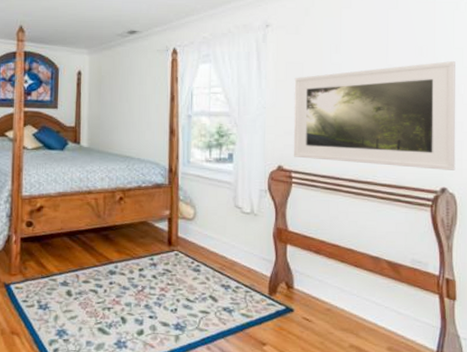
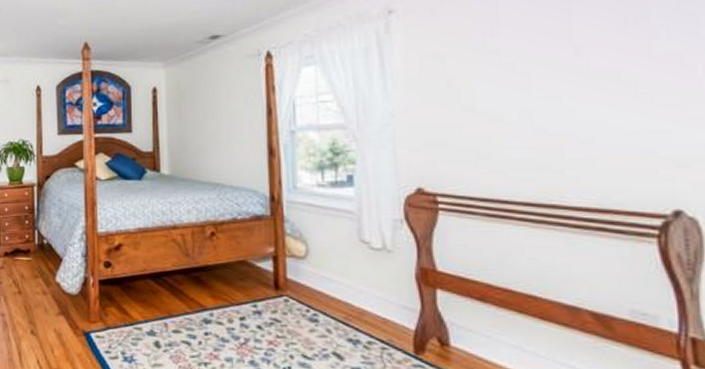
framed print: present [293,61,456,170] -> none [433,32,696,186]

